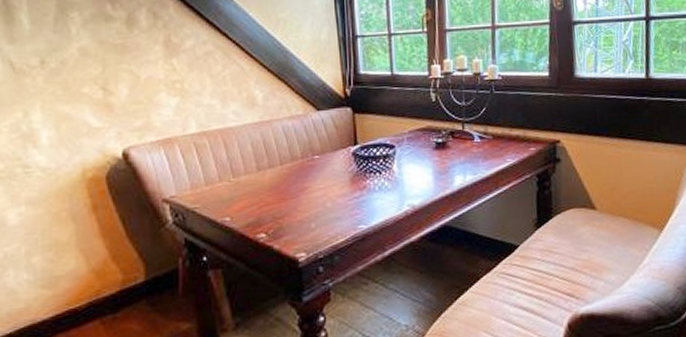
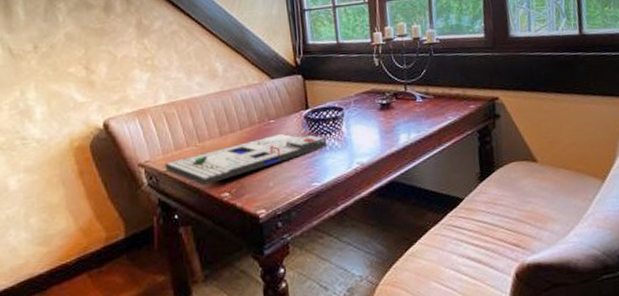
board game: none [193,158,377,226] -> present [165,121,328,186]

